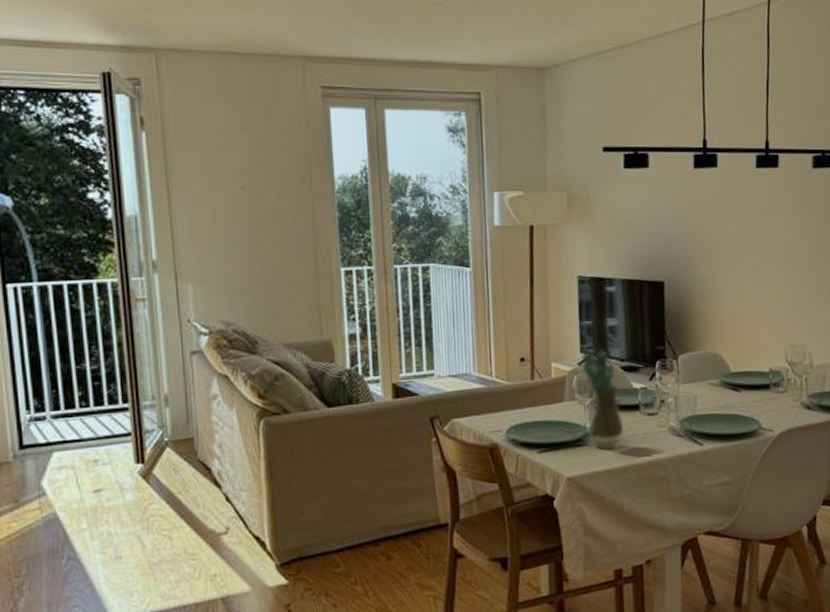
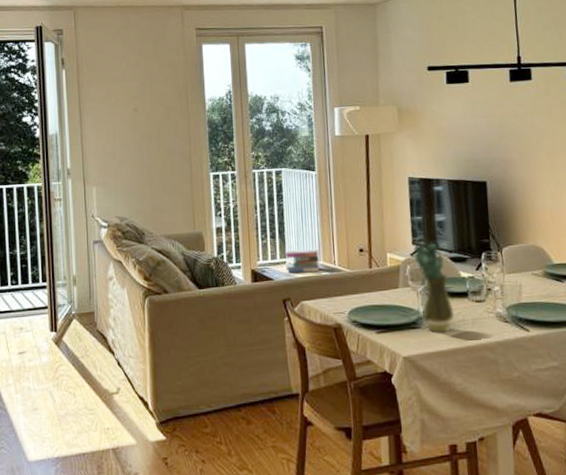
books: none [431,359,474,388] -> present [283,249,320,274]

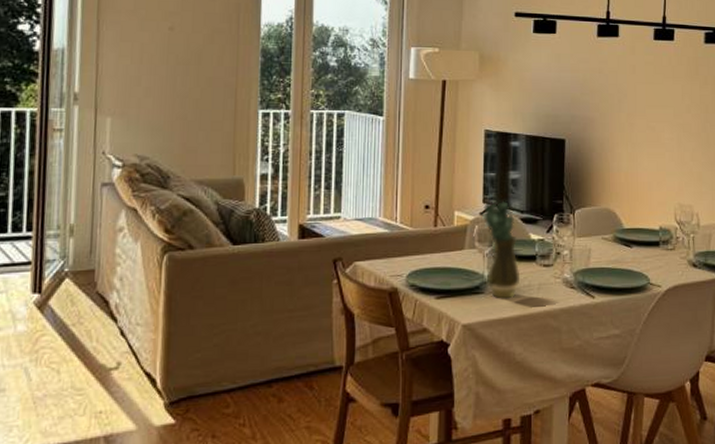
books: present [283,249,320,274] -> none [337,204,380,230]

